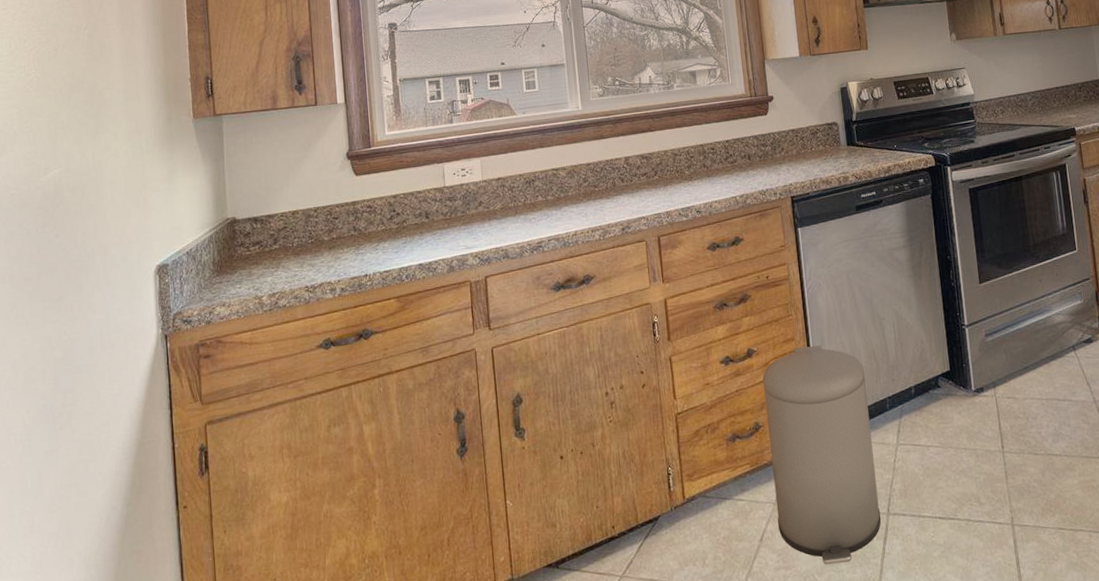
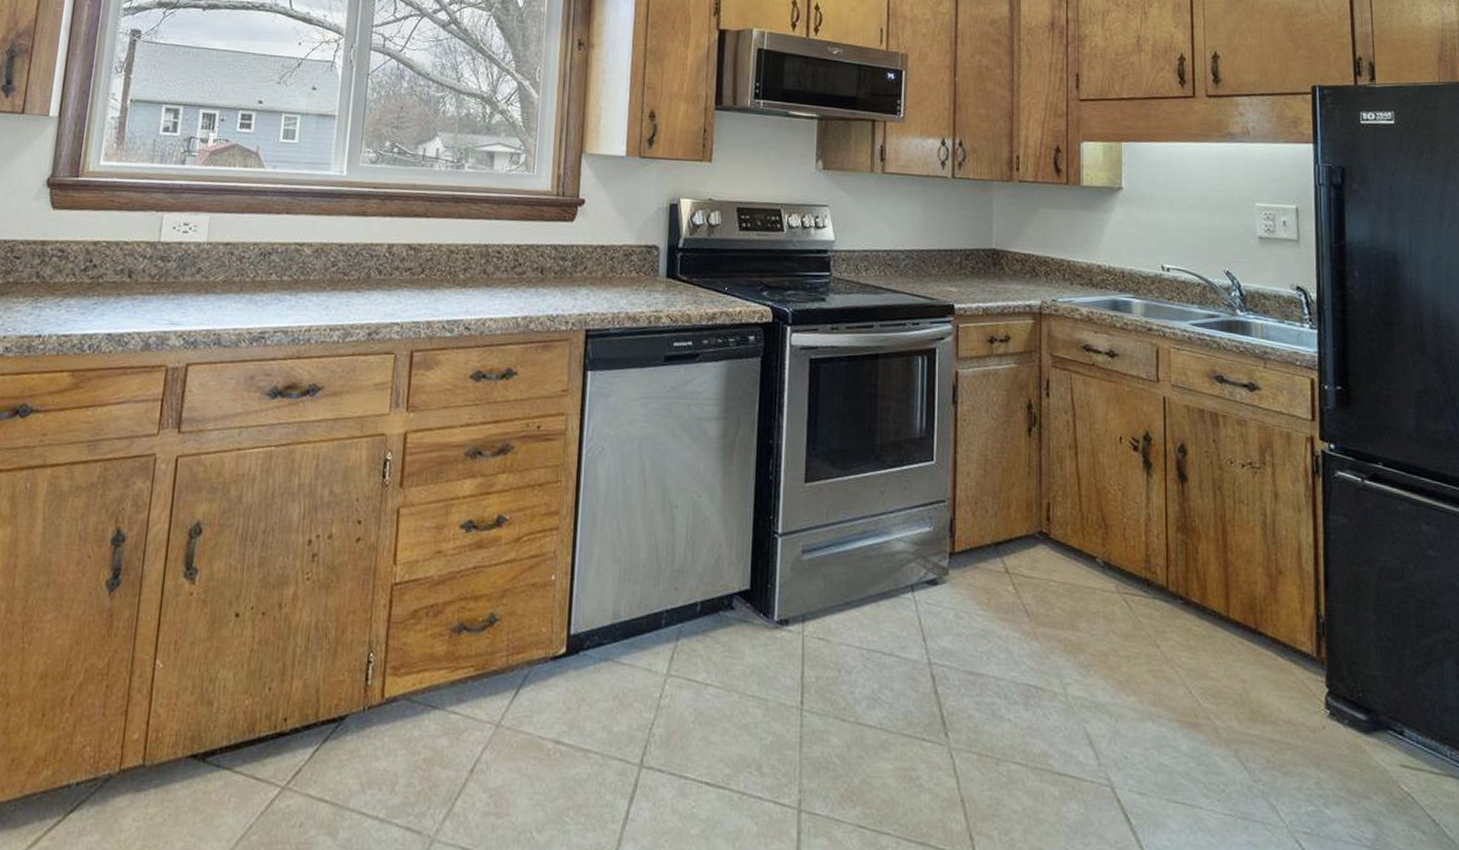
pedal bin: present [762,345,881,565] -> none [496,525,642,822]

